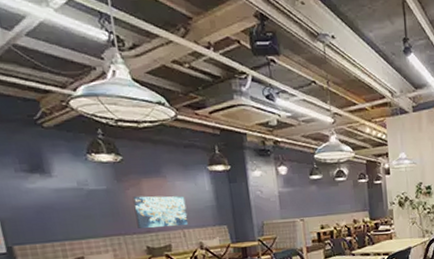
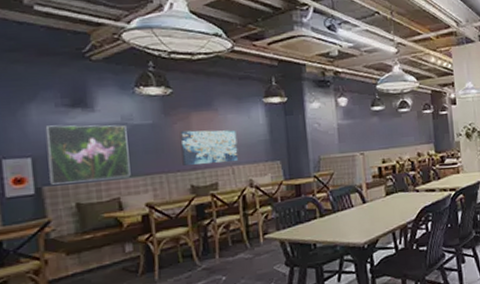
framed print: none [8,189,92,244] -> present [45,125,131,185]

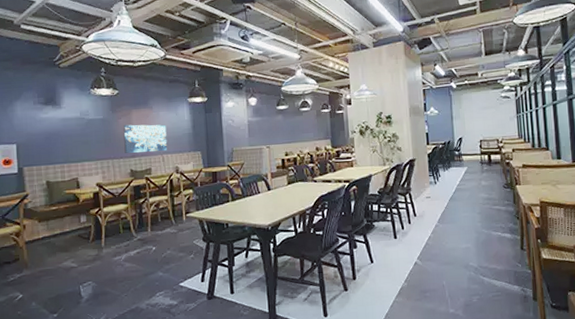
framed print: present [45,125,131,185] -> none [26,119,86,166]

